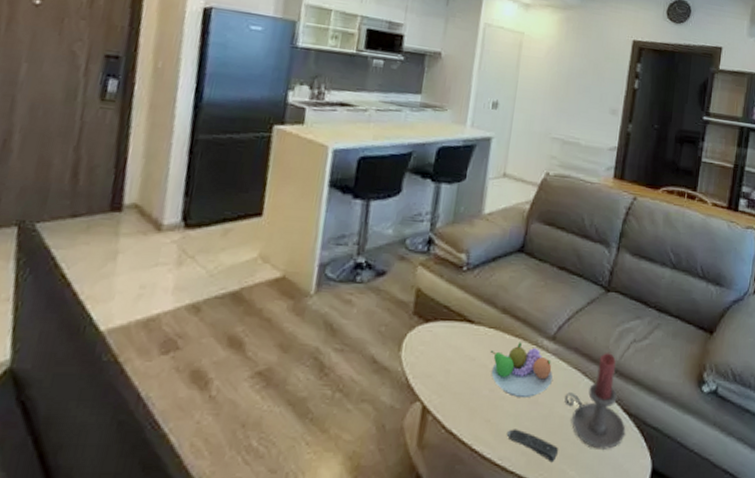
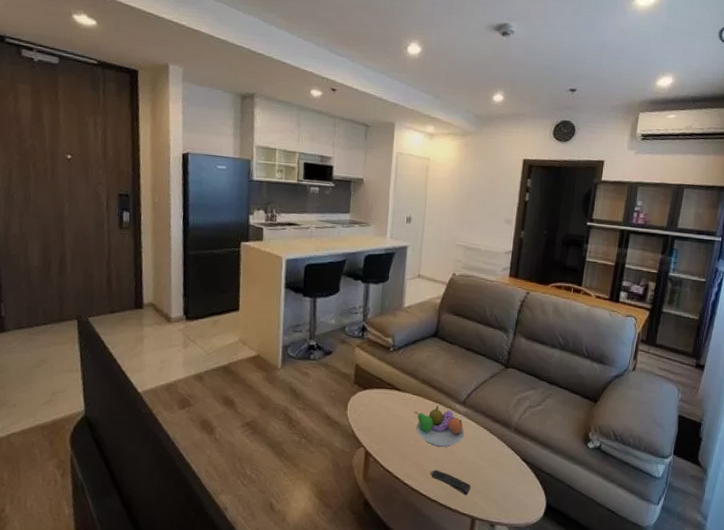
candle holder: present [563,353,626,449] -> none [473,415,525,488]

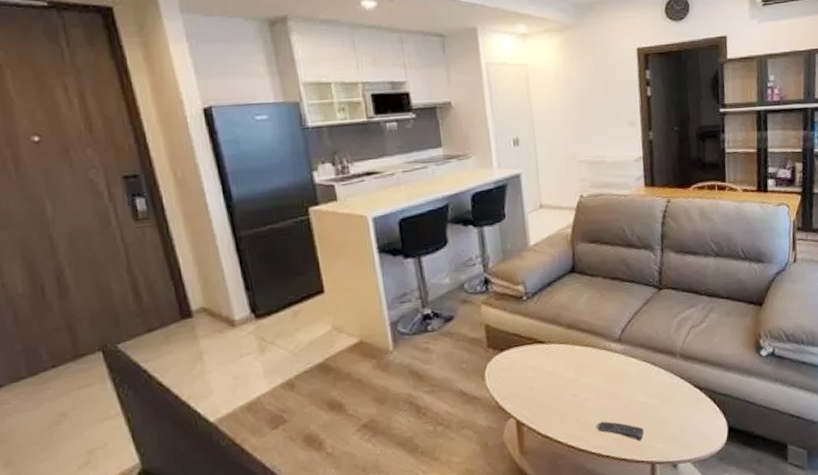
fruit bowl: present [415,405,464,447] -> none [566,349,626,396]

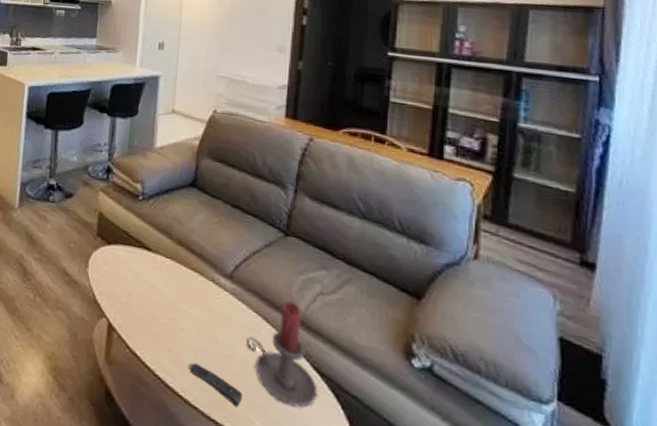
candle holder: none [639,341,700,422] -> present [245,301,318,408]

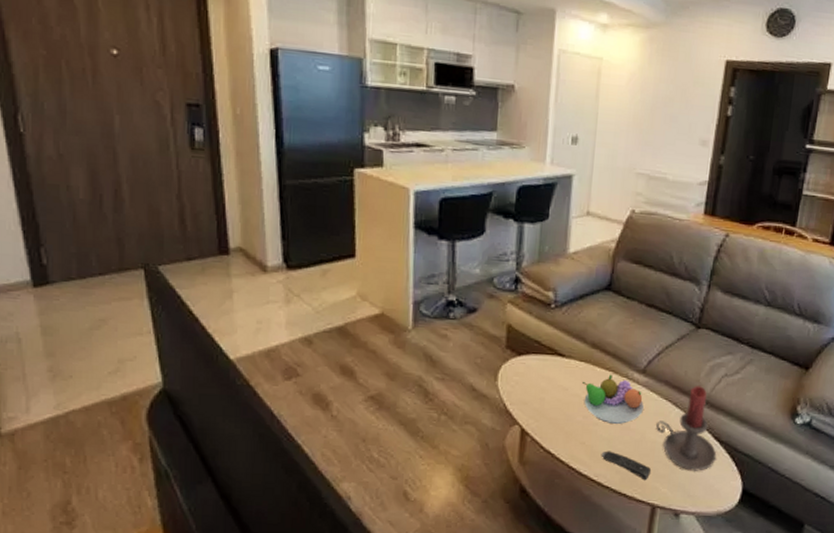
fruit bowl: none [168,275,232,334] -> present [583,374,644,424]

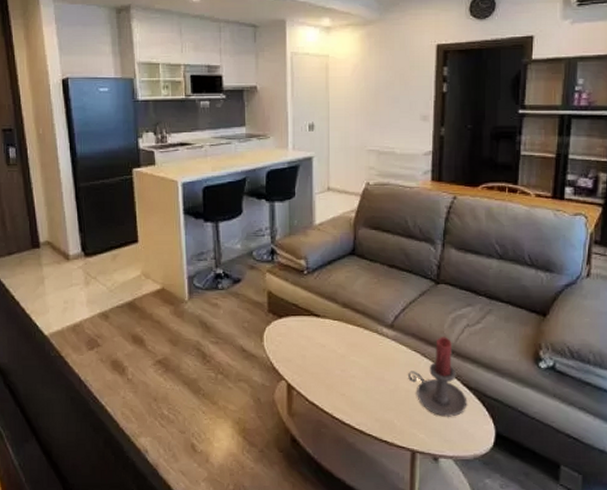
fruit bowl: present [583,374,644,424] -> none [338,330,395,375]
remote control: present [601,451,652,481] -> none [360,401,408,427]

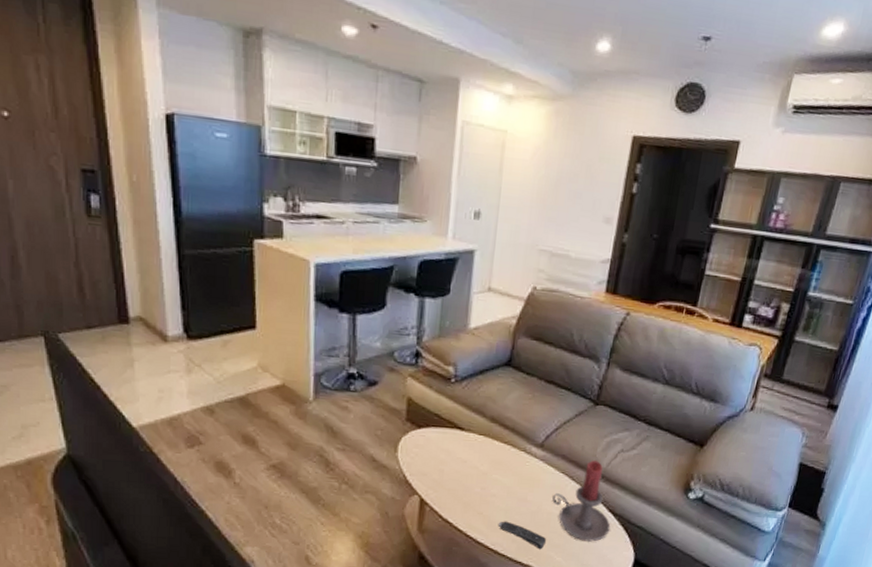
remote control: none [360,401,408,427] -> present [498,521,547,550]

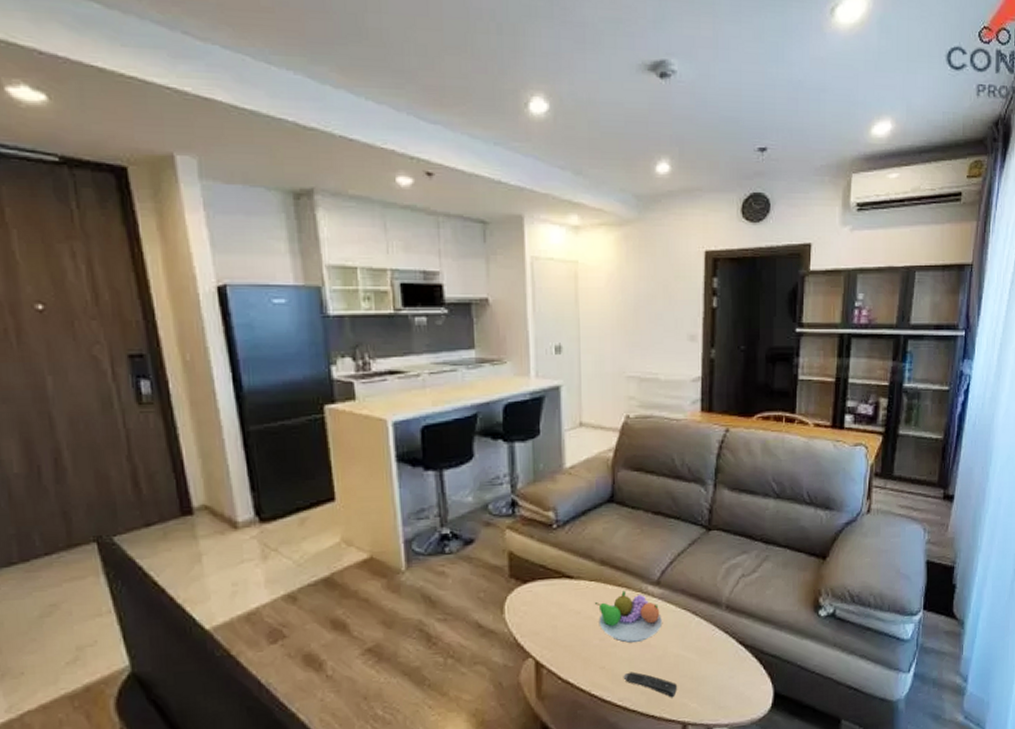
fruit bowl: none [481,448,541,496] -> present [595,590,662,643]
candle holder: present [551,460,611,542] -> none [676,590,743,681]

